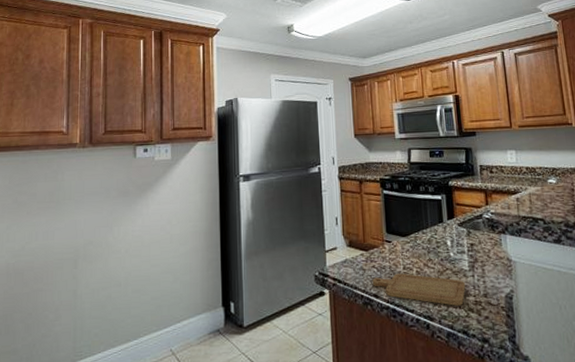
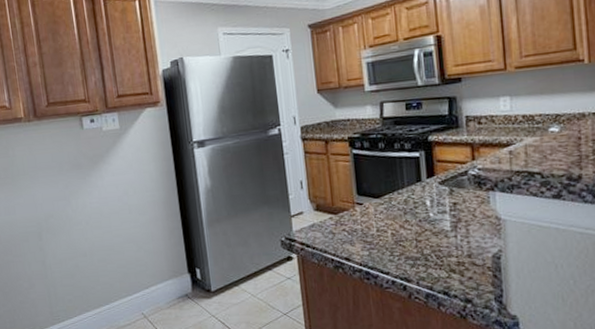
chopping board: present [372,273,466,306] -> none [343,236,448,267]

